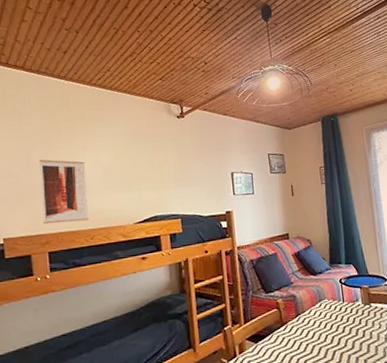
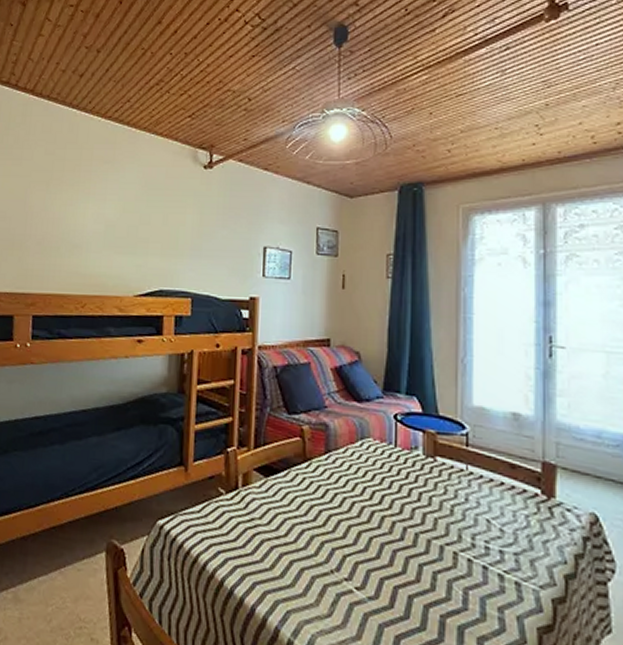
wall art: present [38,159,89,225] -> none [31,203,87,284]

